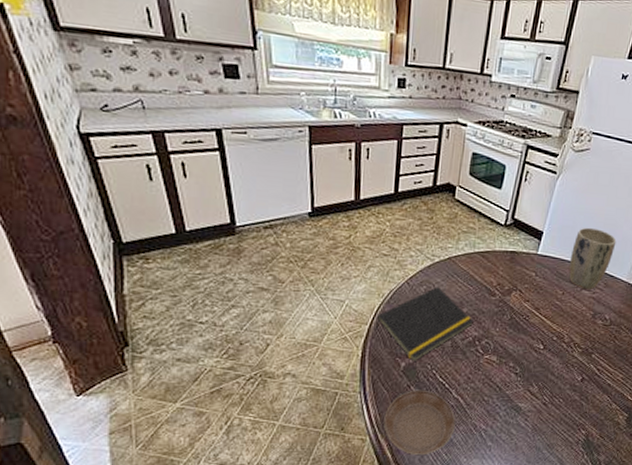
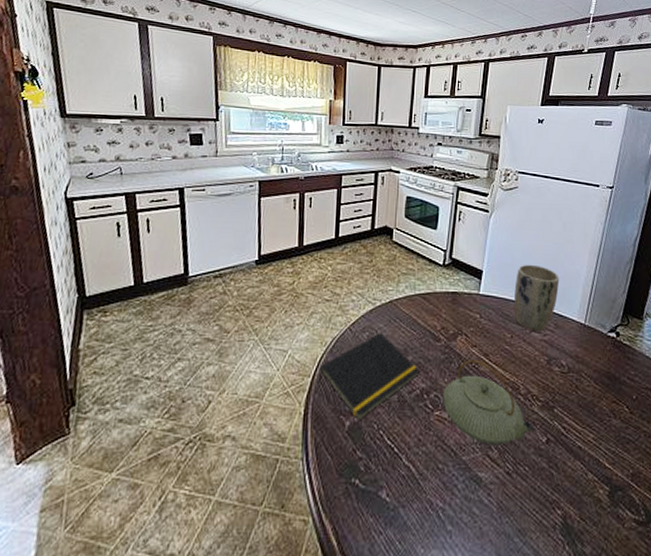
saucer: present [383,389,456,456] -> none [328,455,408,544]
teapot: none [493,312,573,383] -> present [442,359,535,446]

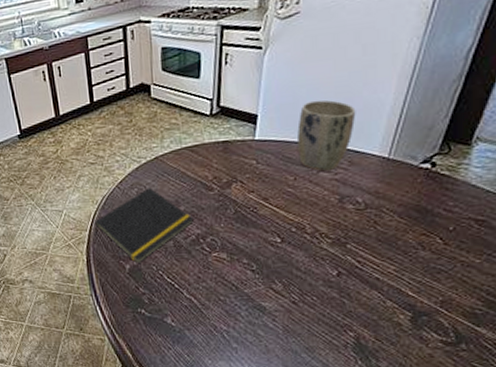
teapot: present [442,359,535,446] -> none [219,204,324,280]

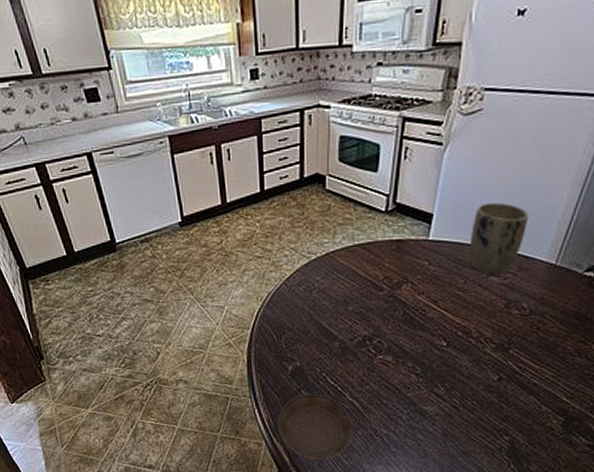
notepad: present [94,188,194,265] -> none [257,285,361,366]
saucer: none [118,290,193,356] -> present [277,393,353,461]

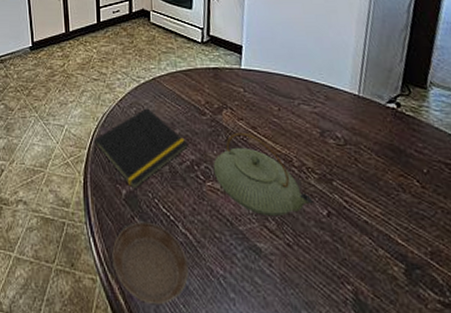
notepad: none [257,285,361,366] -> present [93,108,188,190]
teapot: none [386,306,486,384] -> present [213,132,313,217]
plant pot: present [470,202,529,275] -> none [277,37,326,103]

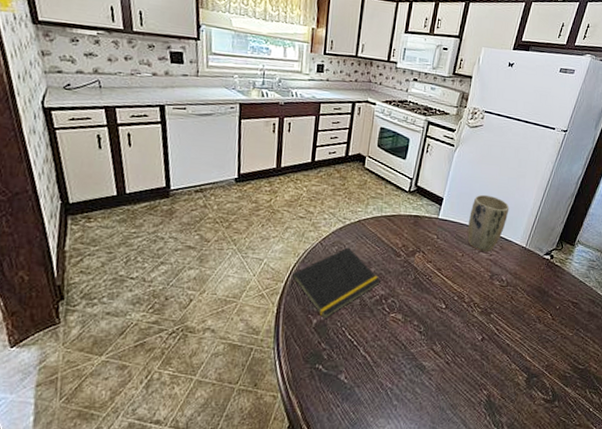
saucer: present [112,221,189,305] -> none [295,346,363,414]
teapot: present [213,132,313,217] -> none [398,273,473,342]
plant pot: none [277,37,326,103] -> present [467,194,510,252]

